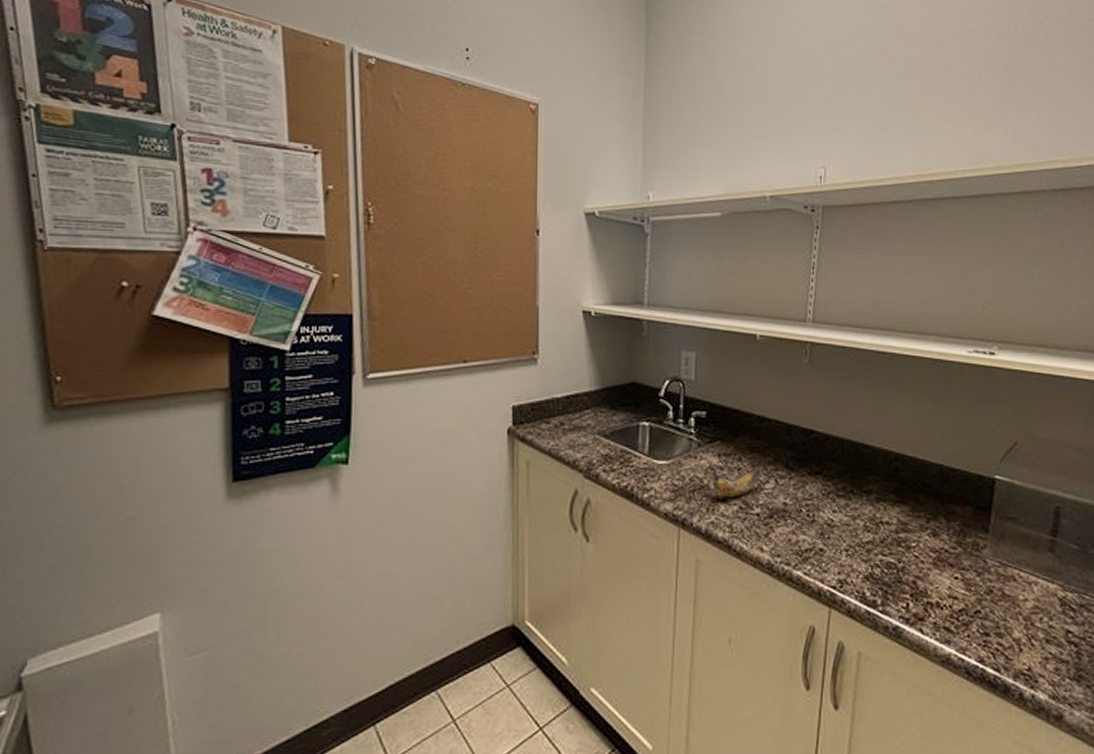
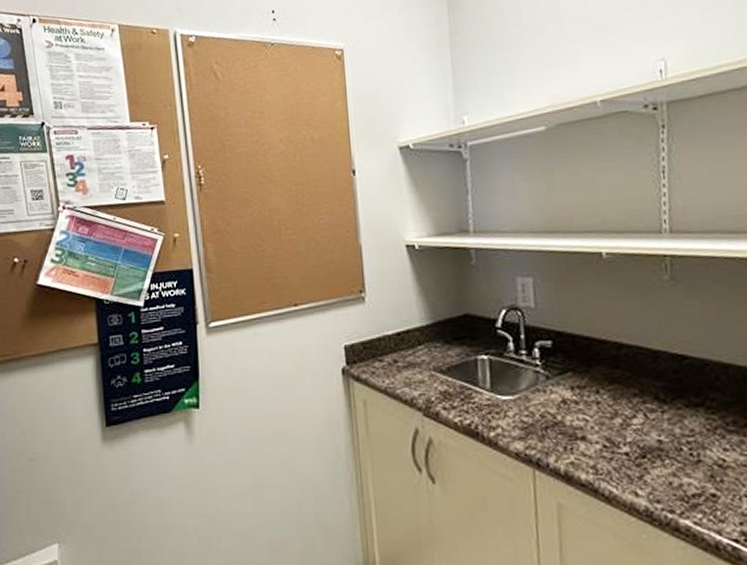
banana: present [710,464,760,498] -> none [562,398,625,436]

